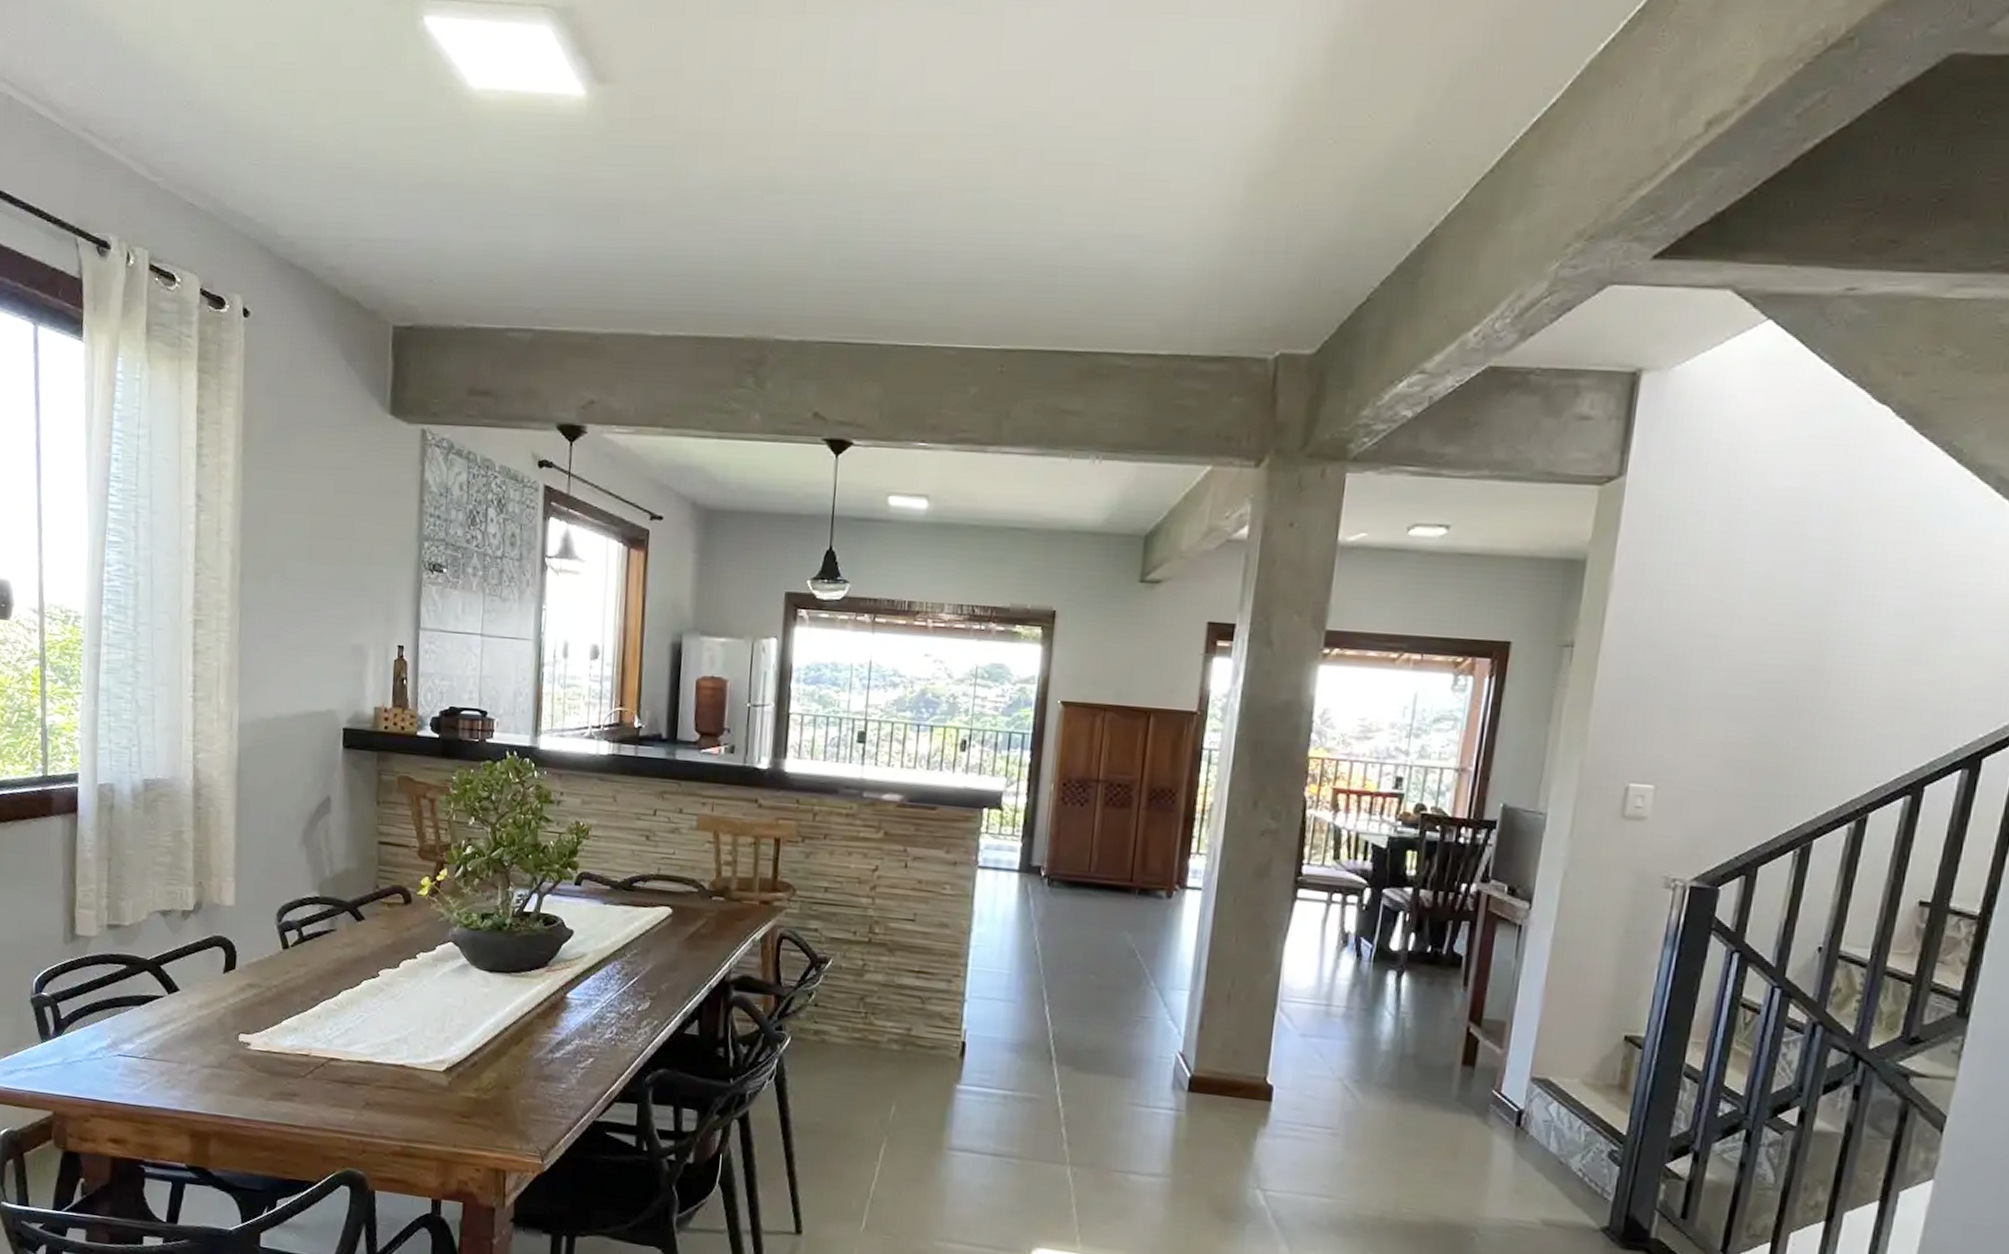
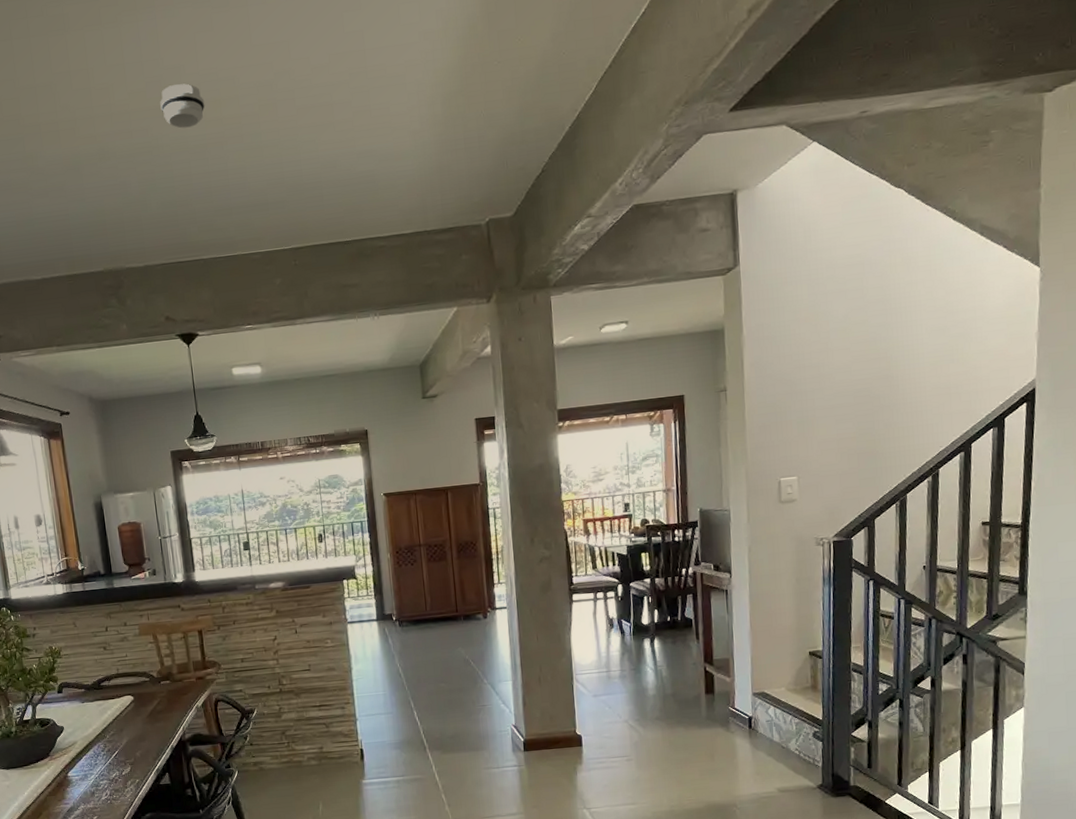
smoke detector: none [861,107,922,167] -> present [160,83,205,129]

